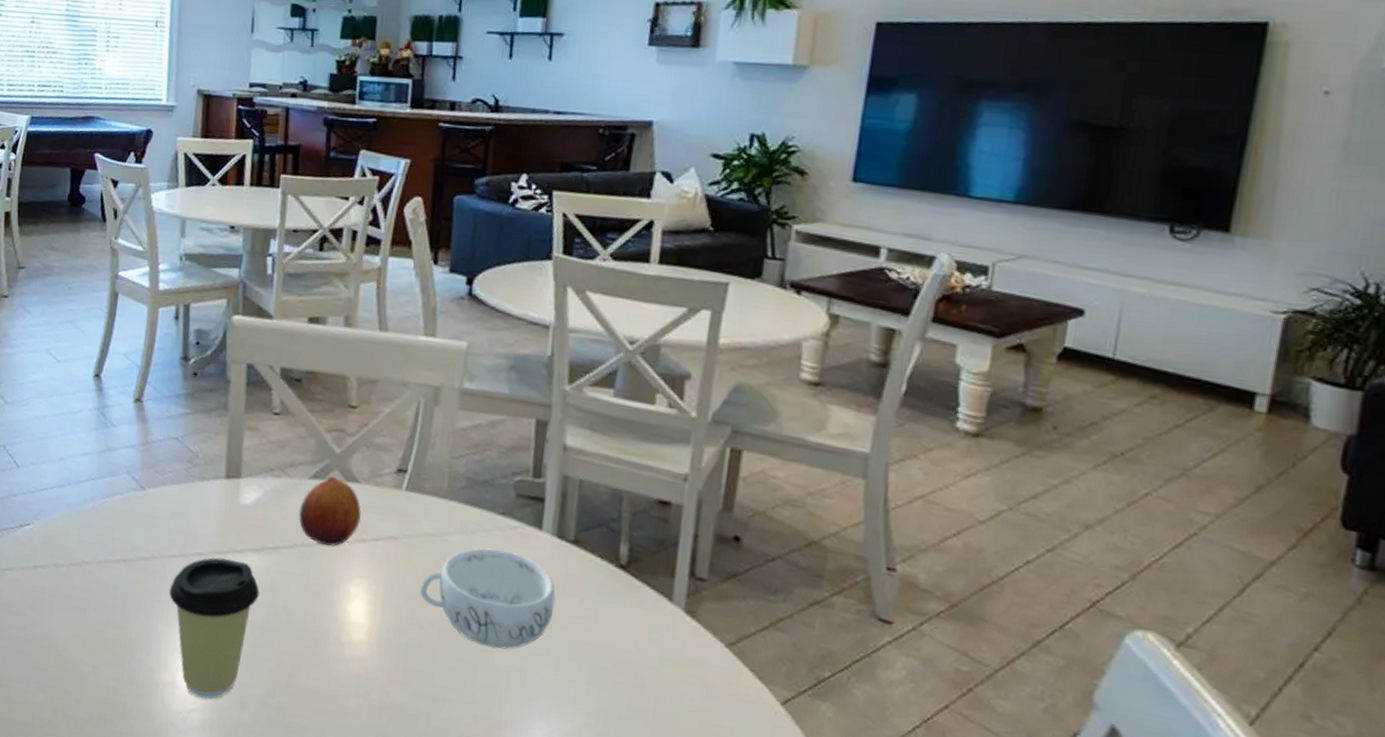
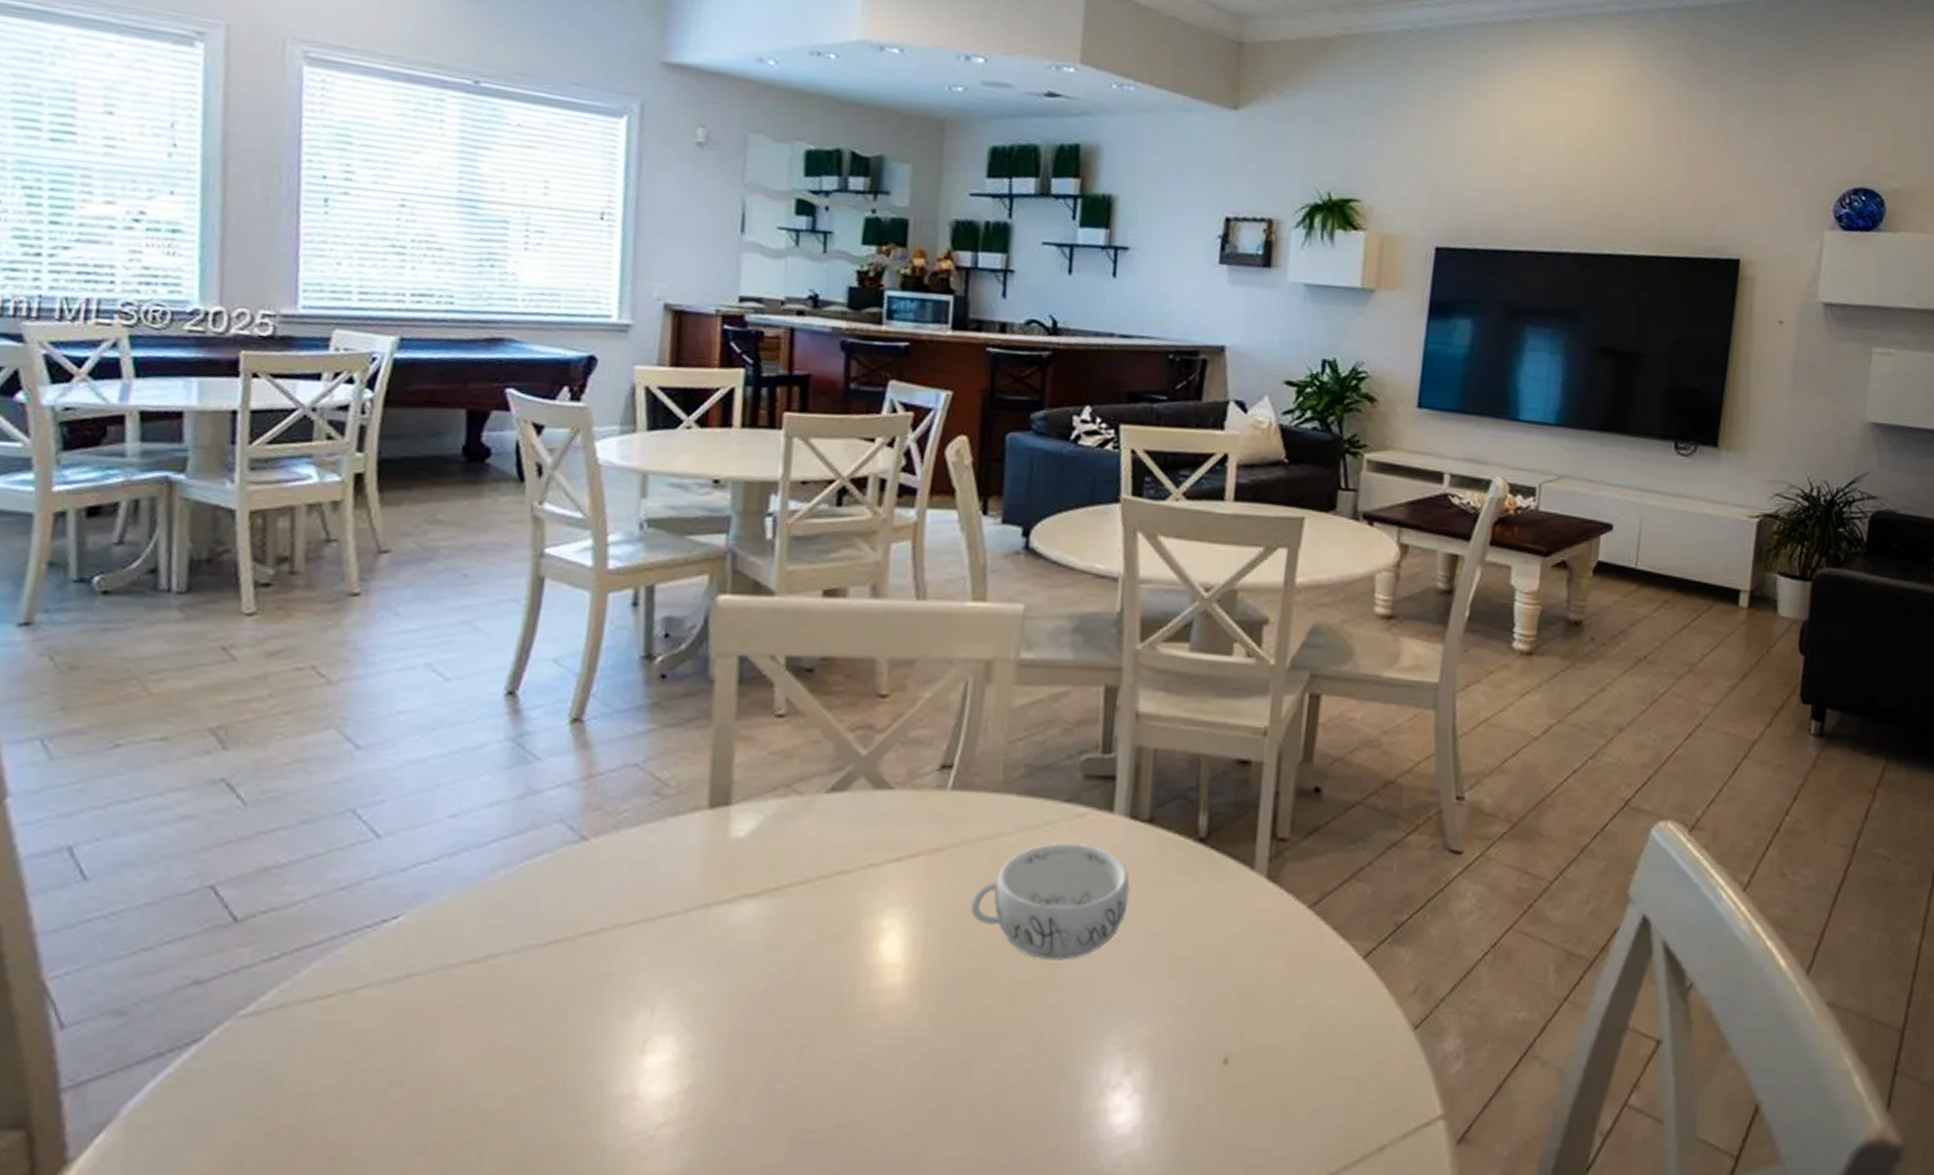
coffee cup: present [169,557,260,700] -> none [625,914,760,1106]
fruit: present [298,477,362,547] -> none [811,786,897,874]

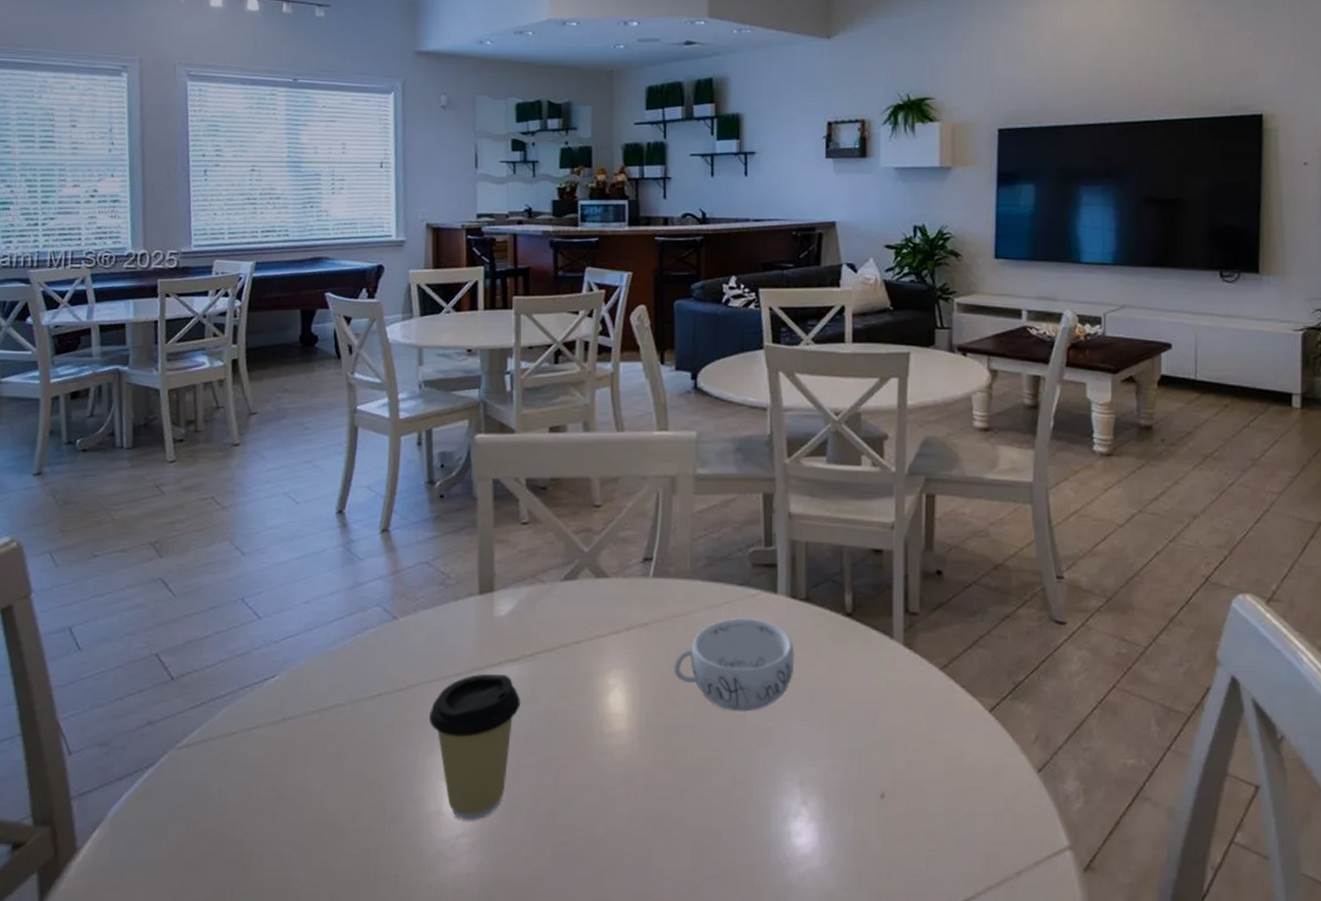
coffee cup: none [625,914,760,1106] -> present [428,674,522,821]

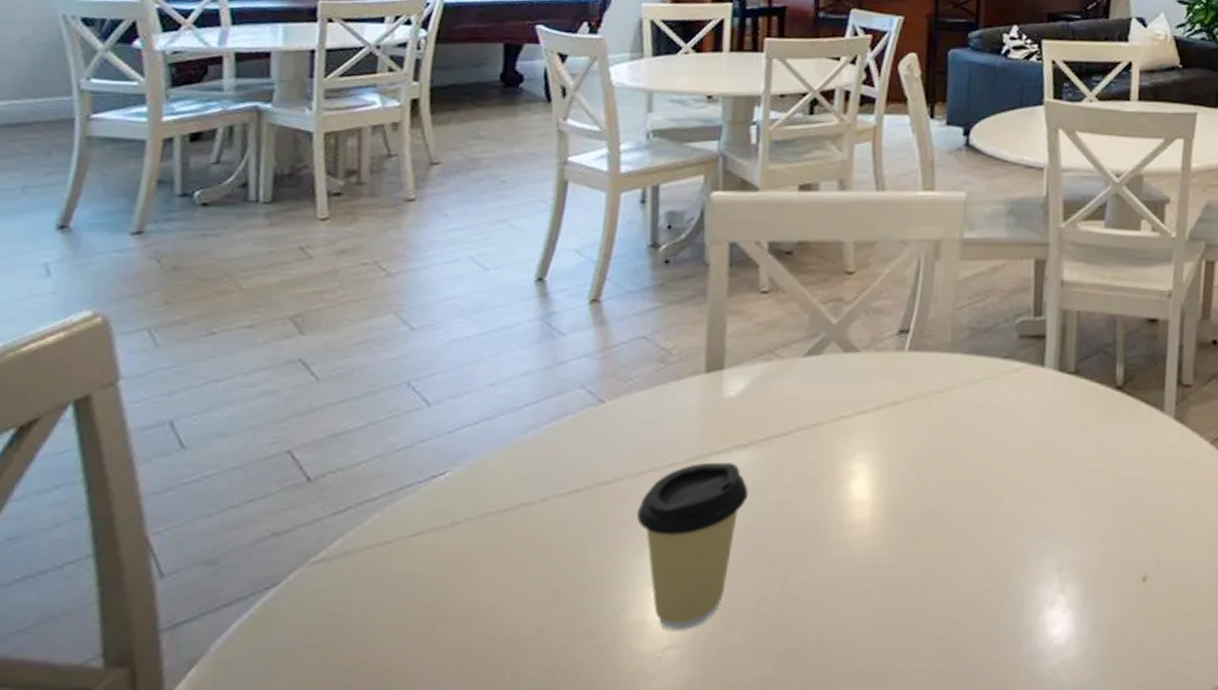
decorative bowl: present [674,619,795,712] -> none [927,394,1060,495]

